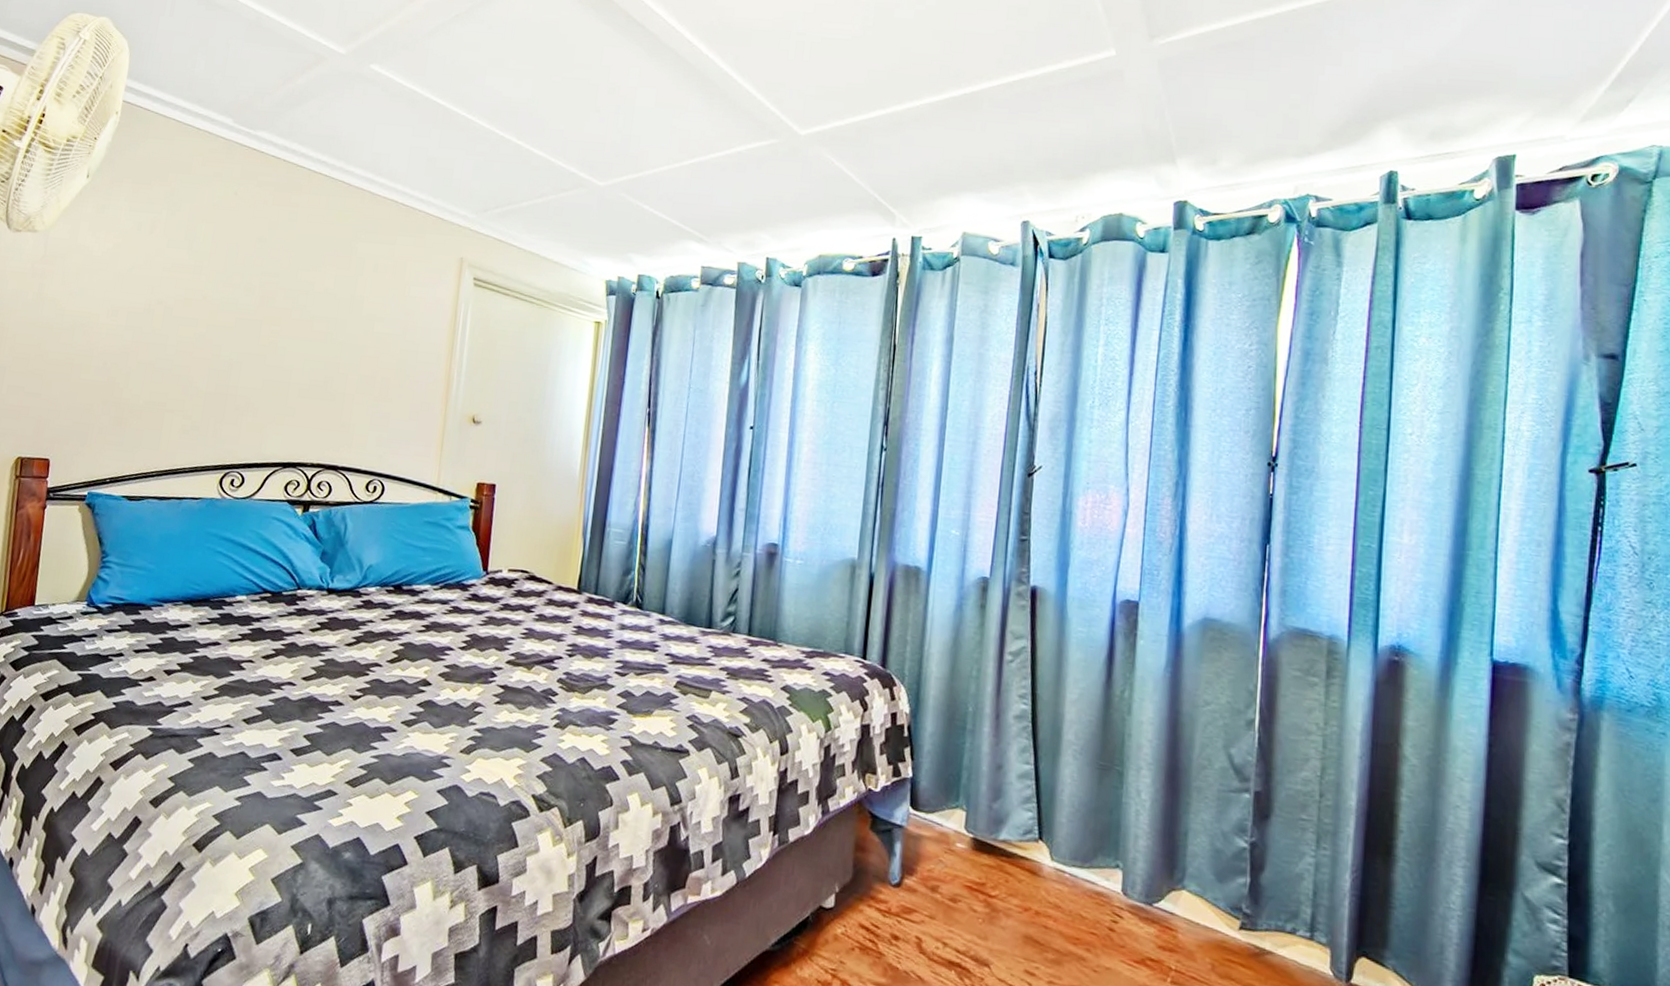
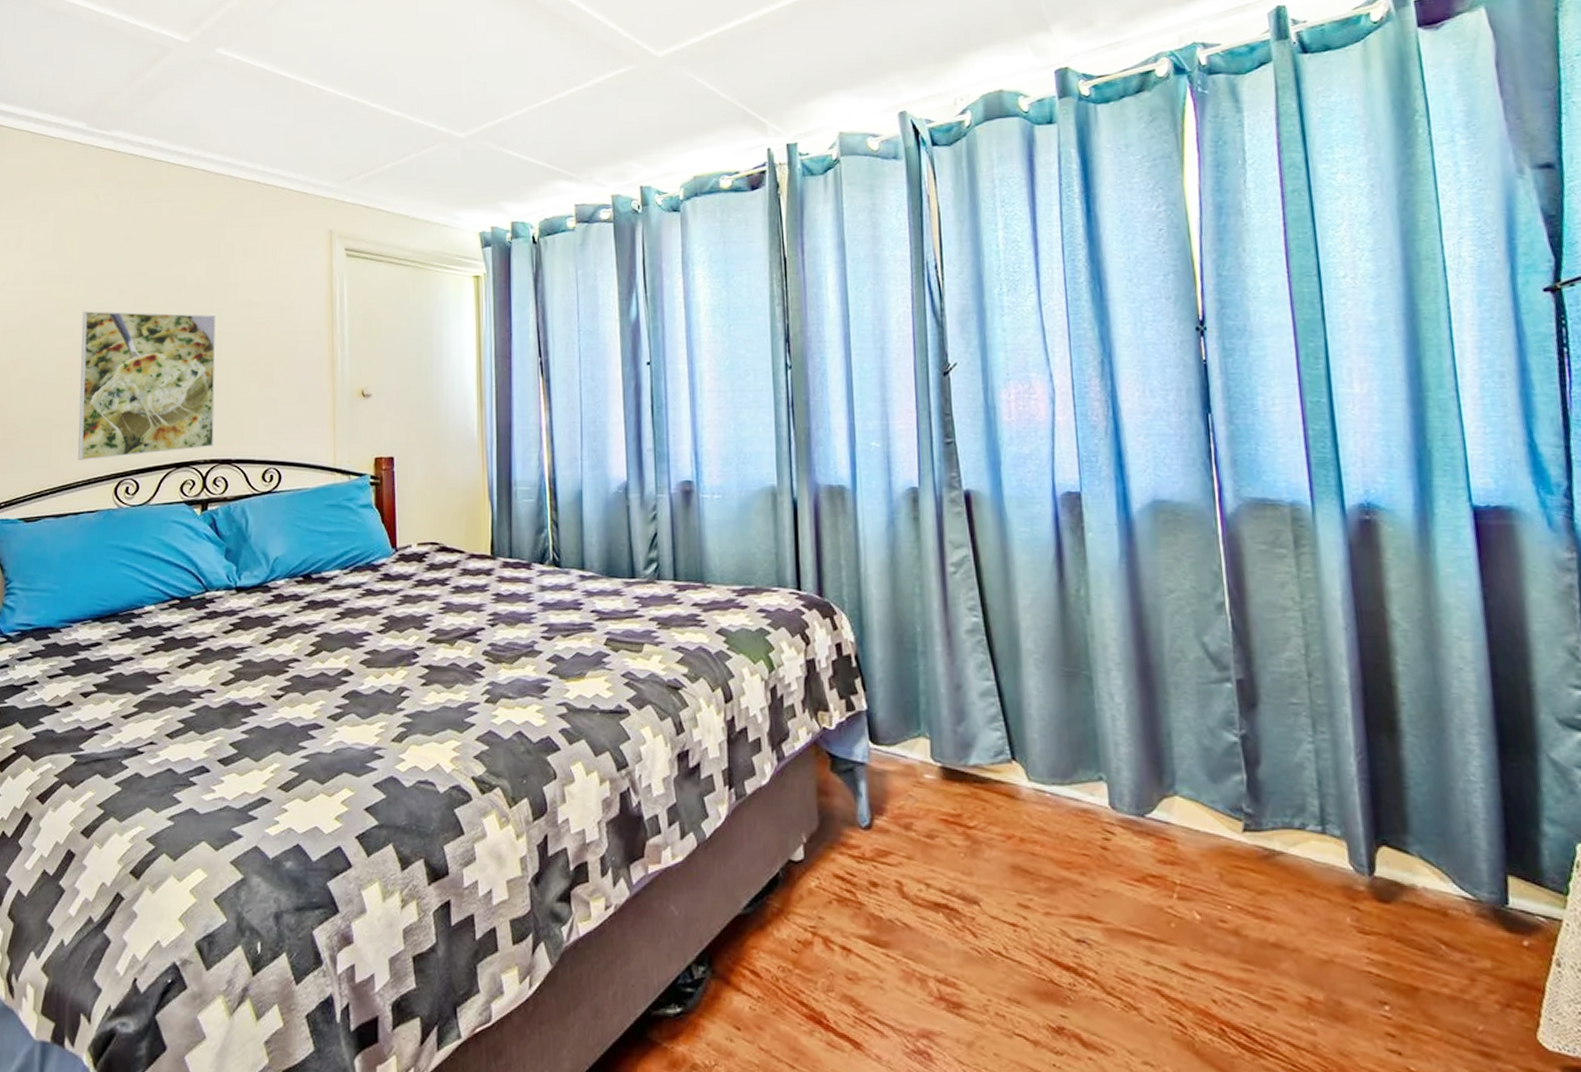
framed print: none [187,304,339,452] -> present [78,311,216,460]

